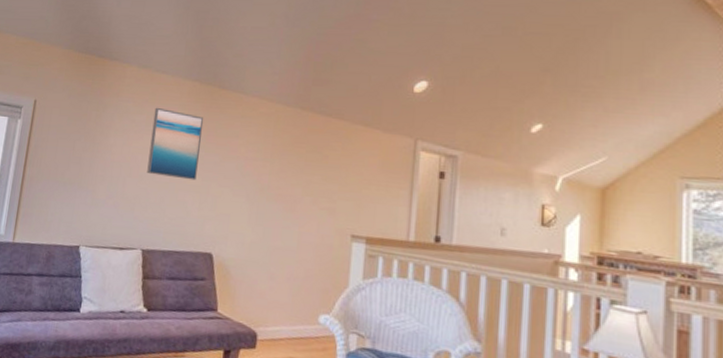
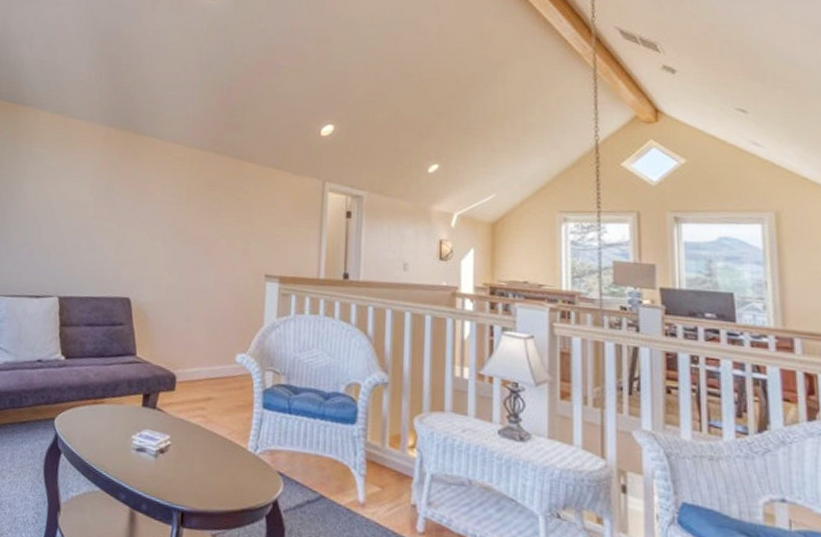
wall art: present [147,107,204,181] -> none [62,153,120,226]

